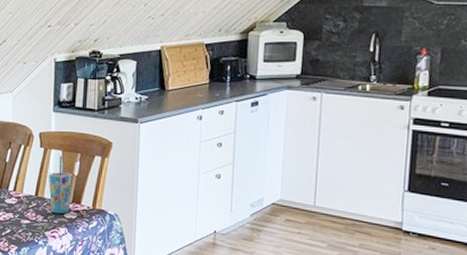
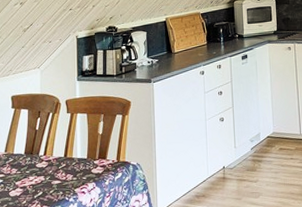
cup: present [48,155,73,214] -> none [76,118,98,171]

